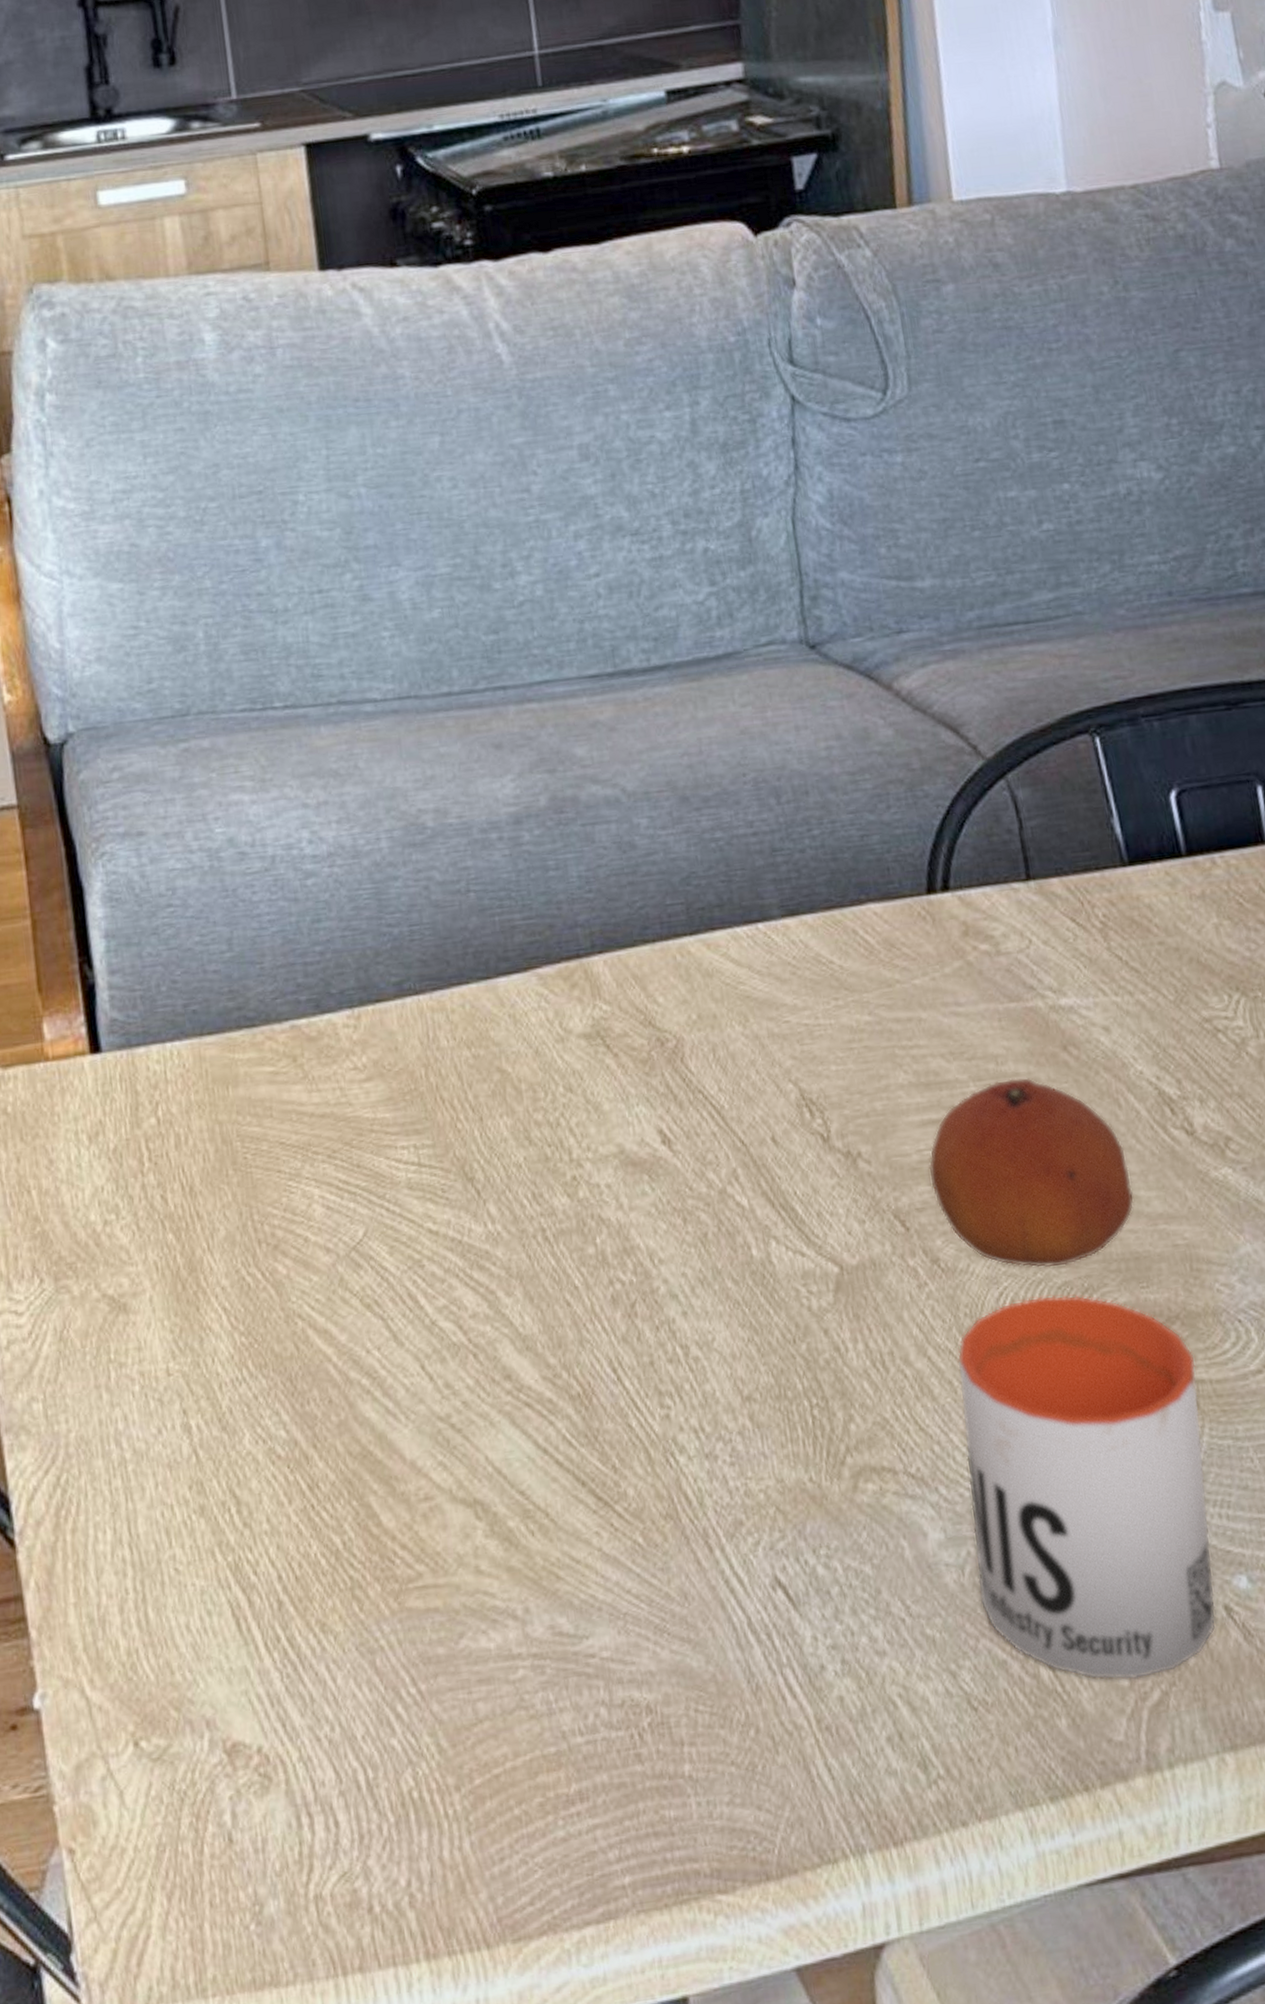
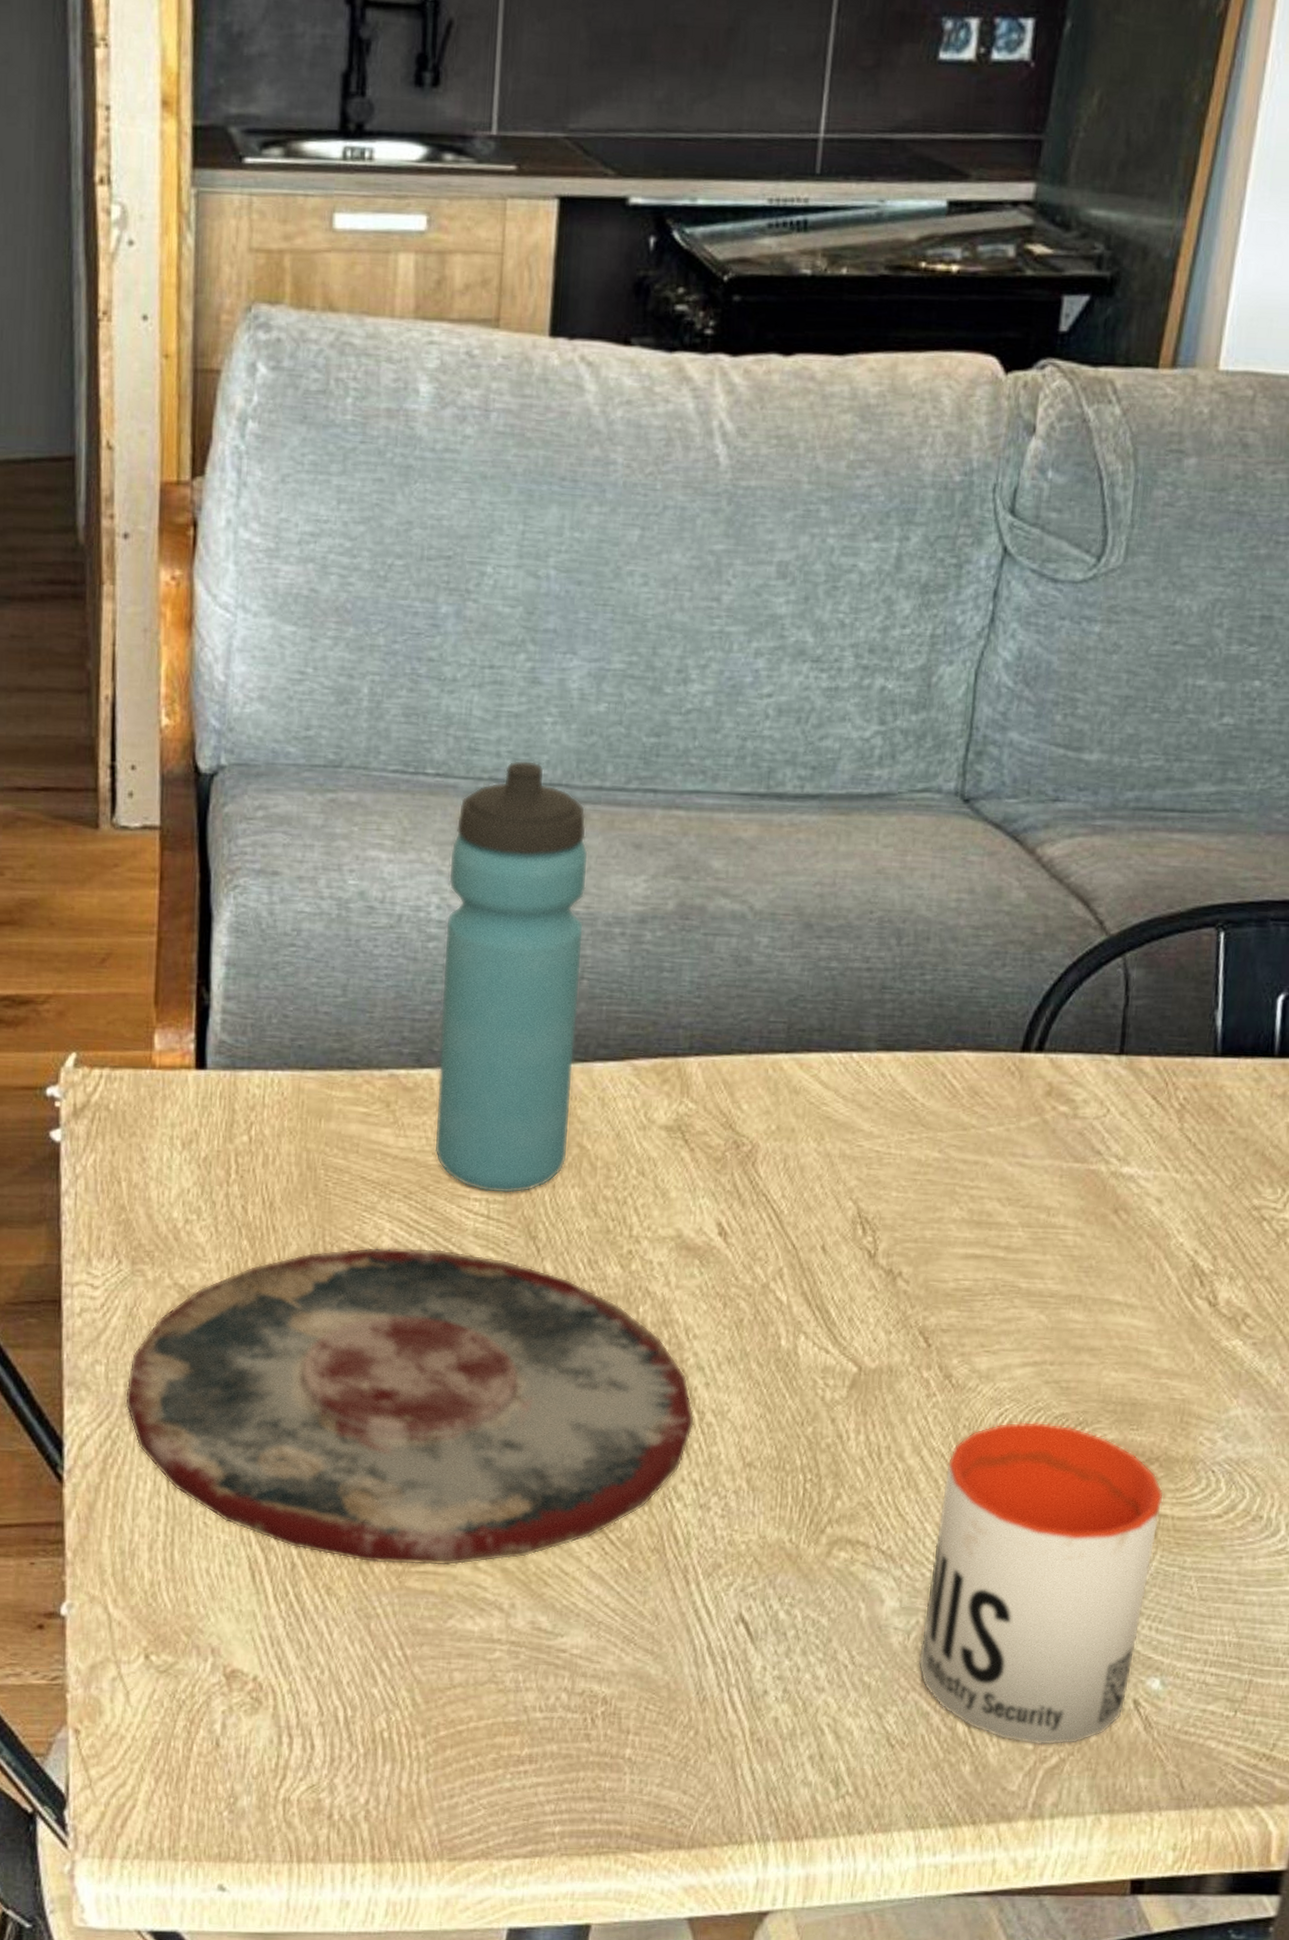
plate: none [68,1208,680,1586] -> present [124,1247,694,1566]
water bottle: none [312,677,489,1137] -> present [434,760,588,1194]
fruit: present [928,1077,1135,1269] -> none [960,1230,1148,1401]

